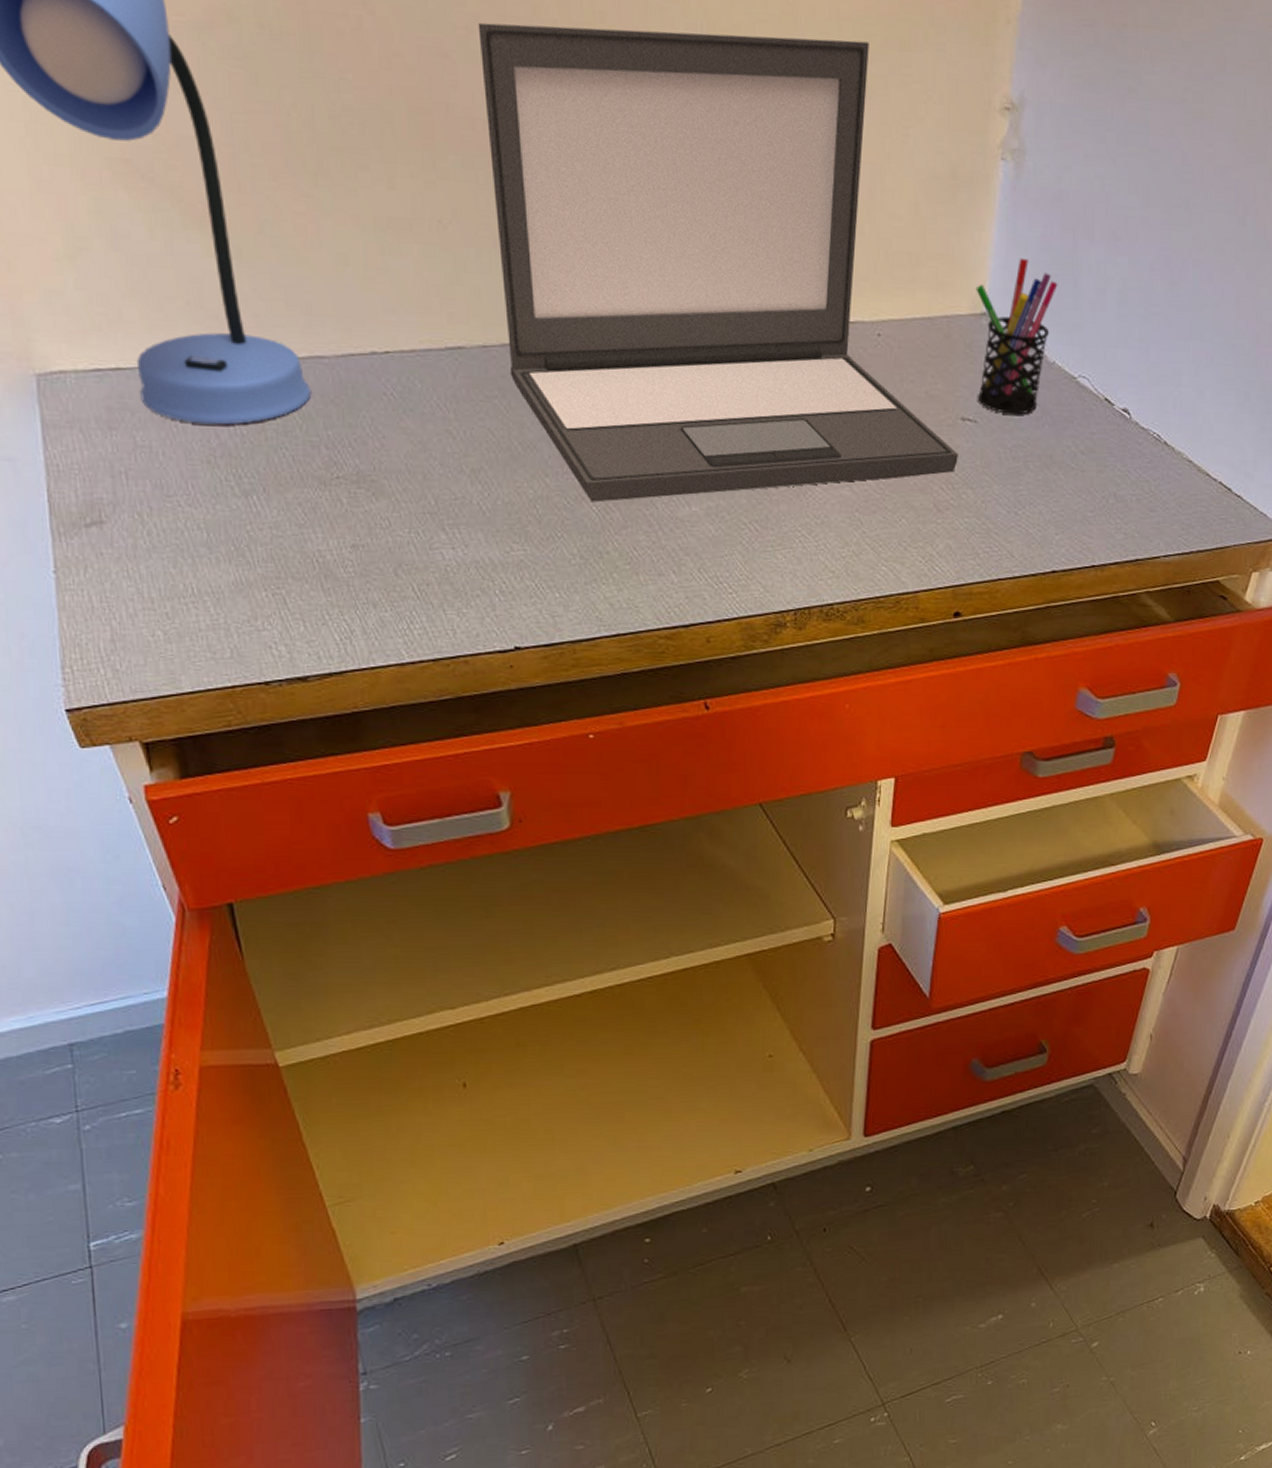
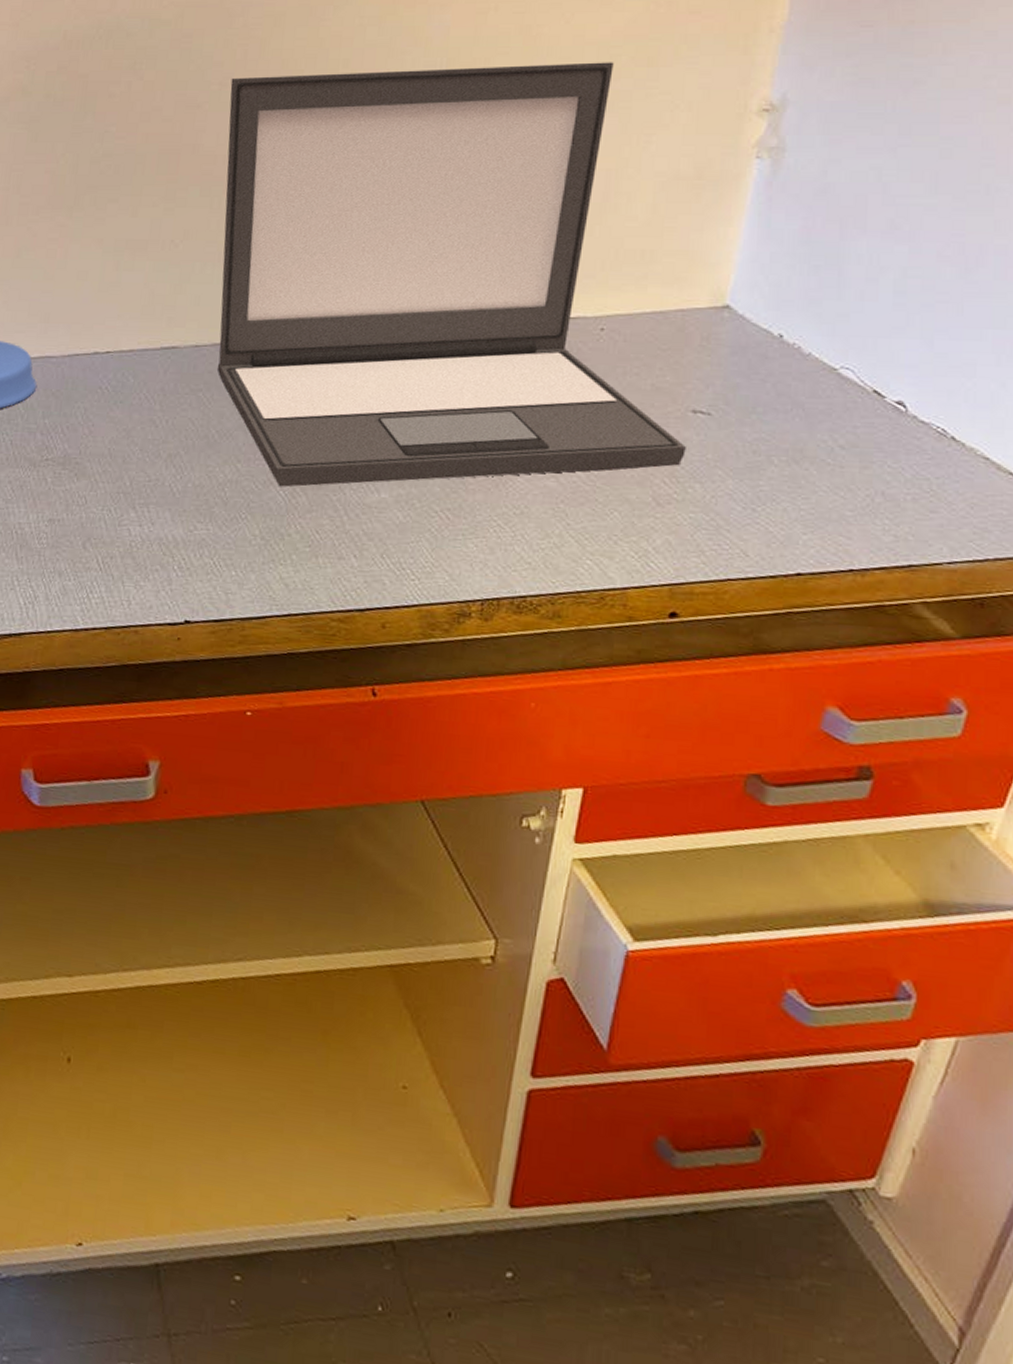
pen holder: present [976,257,1058,415] -> none [712,250,818,407]

